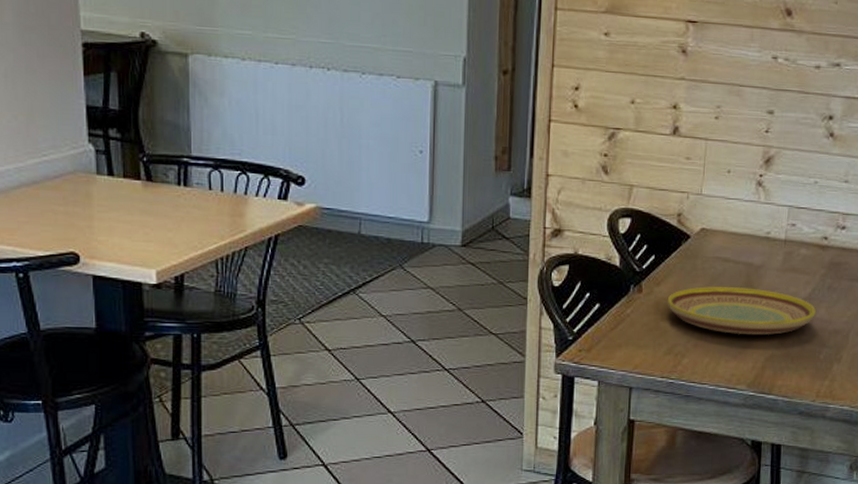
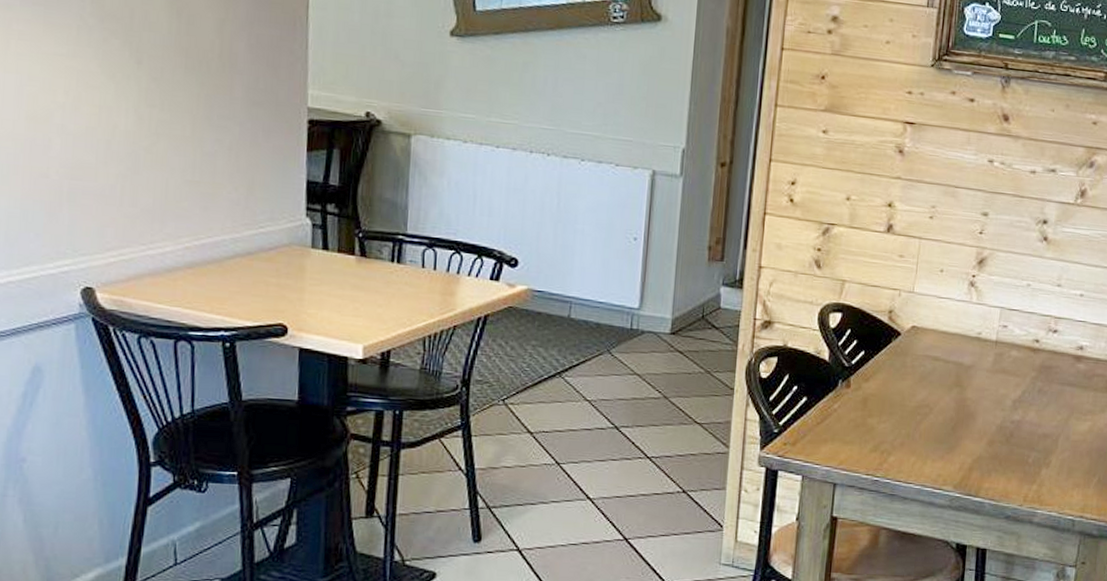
plate: present [667,286,816,335] -> none [875,384,1025,436]

